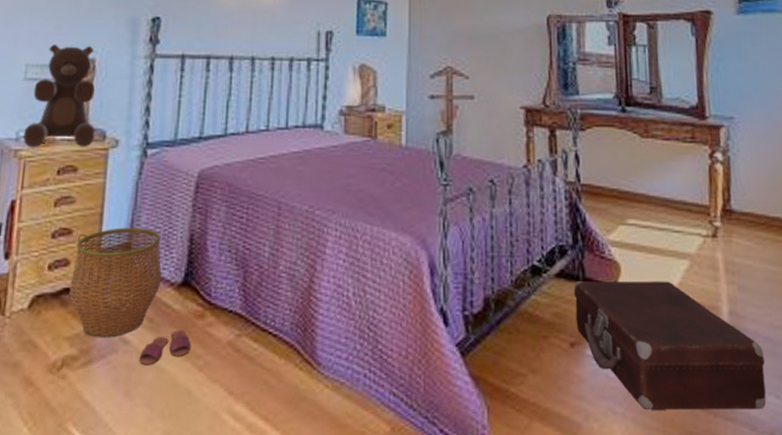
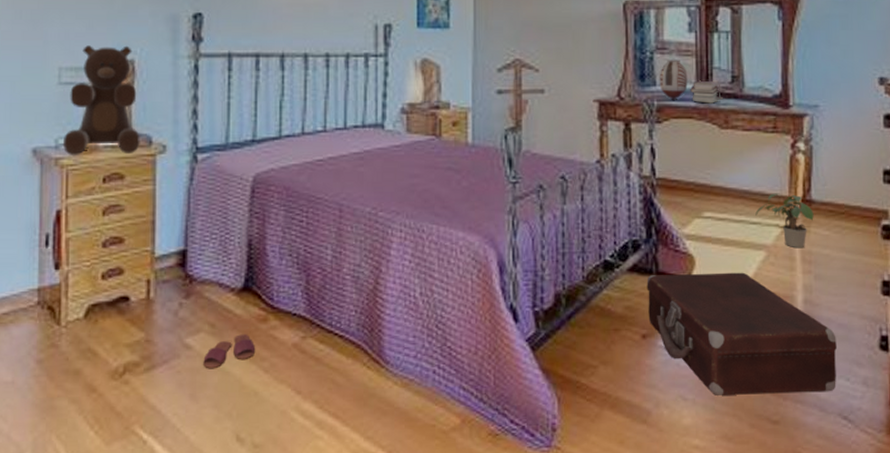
basket: present [69,228,162,338] -> none [126,234,221,344]
vase: none [581,70,609,109] -> present [659,59,688,100]
books: none [611,91,642,113] -> present [690,80,723,104]
potted plant: none [678,202,735,258] -> present [755,193,814,249]

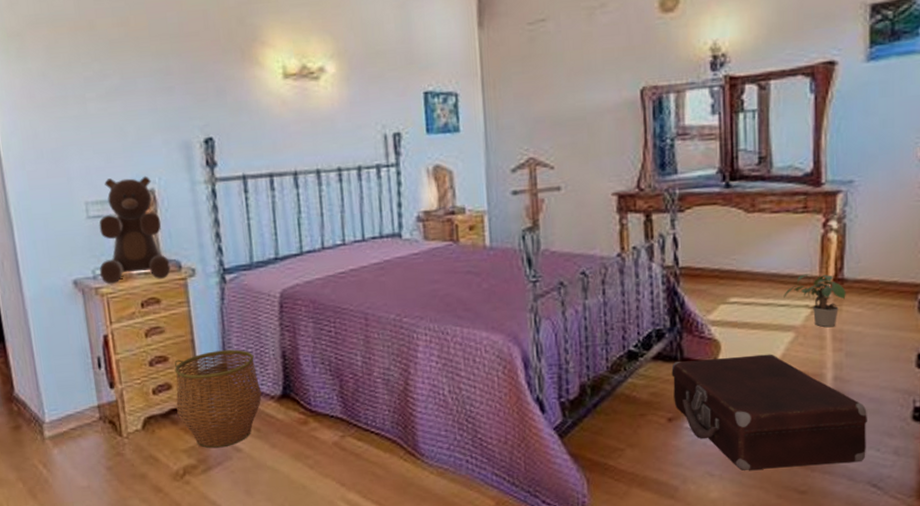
basket: none [126,234,221,344] -> present [174,349,262,448]
slippers: present [203,334,255,369] -> none [253,436,299,468]
vase: present [659,59,688,100] -> none [680,144,711,187]
books: present [690,80,723,104] -> none [714,163,749,188]

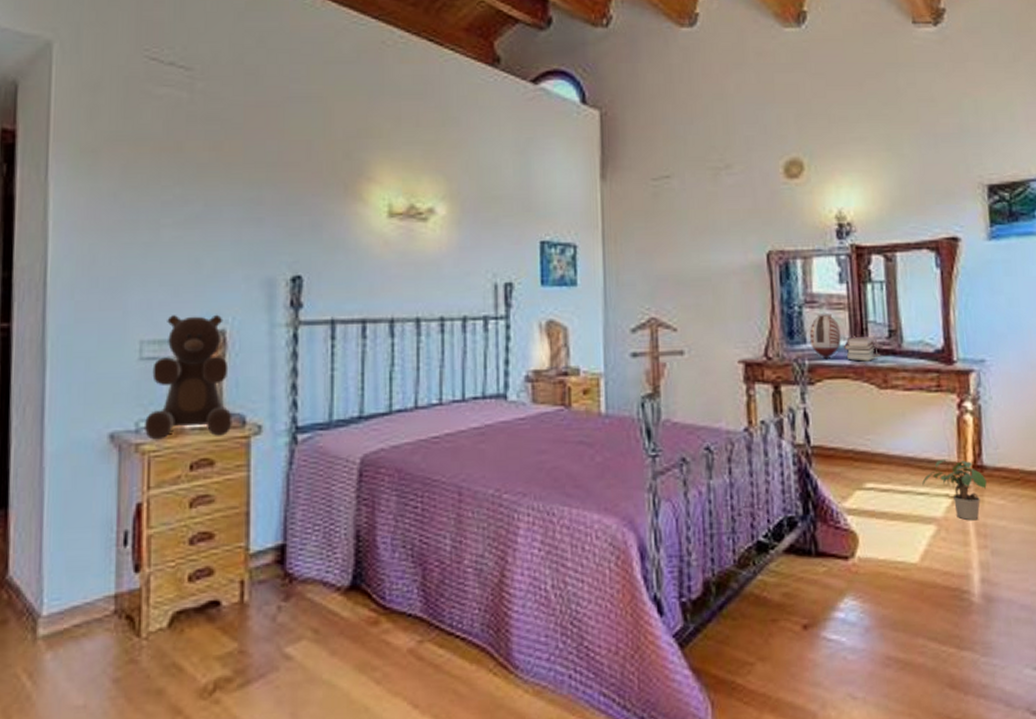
basket: present [174,349,262,448] -> none [216,526,325,655]
suitcase: present [671,354,867,471] -> none [805,549,1022,692]
vase: none [680,144,711,187] -> present [809,314,841,359]
books: none [714,163,749,188] -> present [844,335,880,362]

